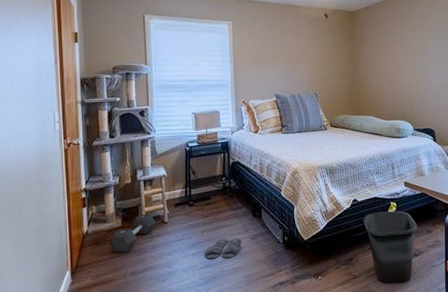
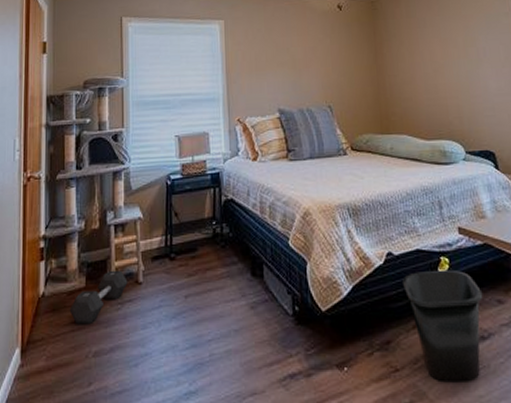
slippers: present [204,238,242,259] -> none [188,306,238,337]

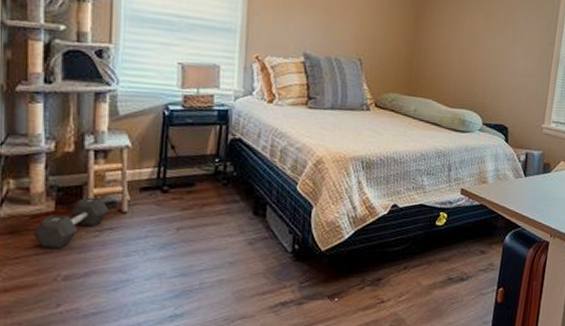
waste bin: present [403,269,483,383] -> none [402,223,470,312]

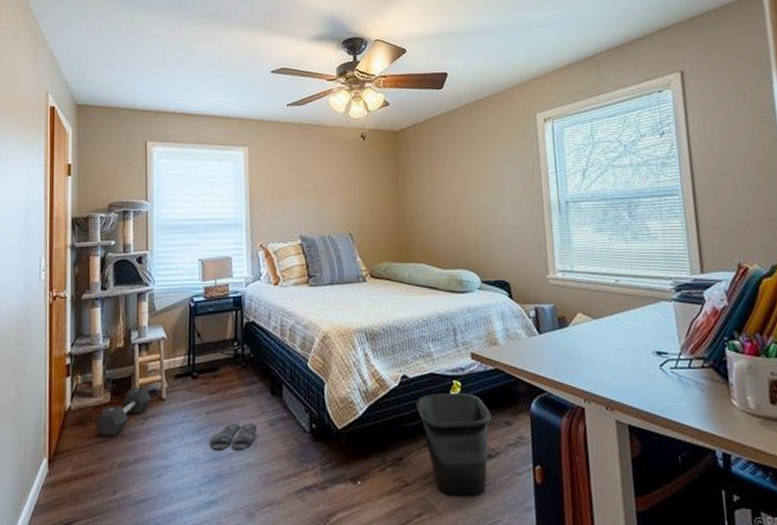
slippers: none [178,240,234,267] -> present [210,423,257,450]
waste bin: none [402,223,470,312] -> present [416,392,492,497]

